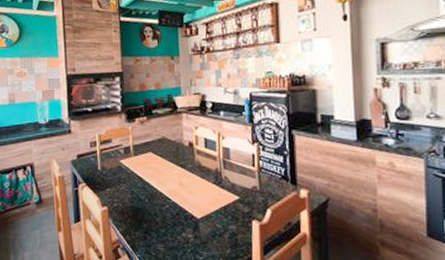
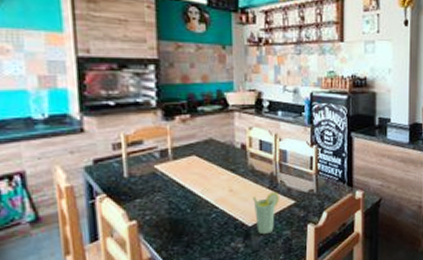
cup: none [200,187,224,228] -> present [253,192,279,235]

